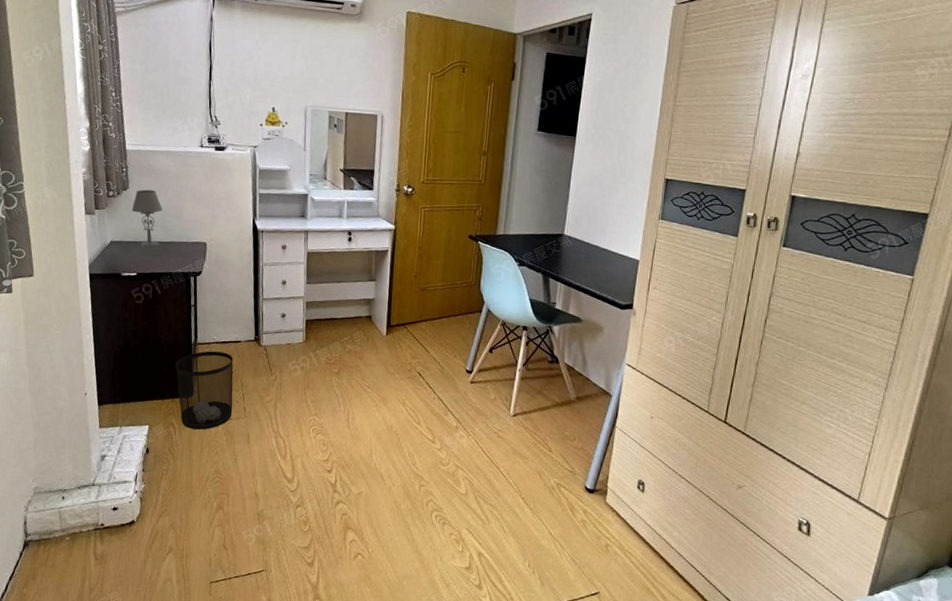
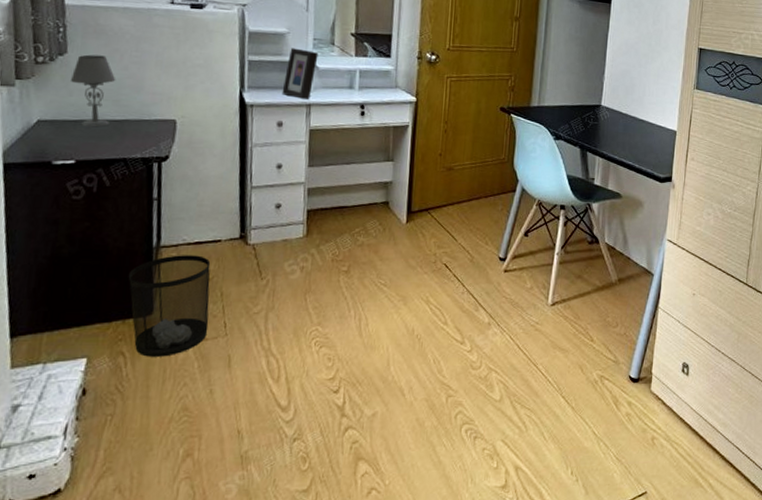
picture frame: none [285,182,314,228] -> present [282,48,319,101]

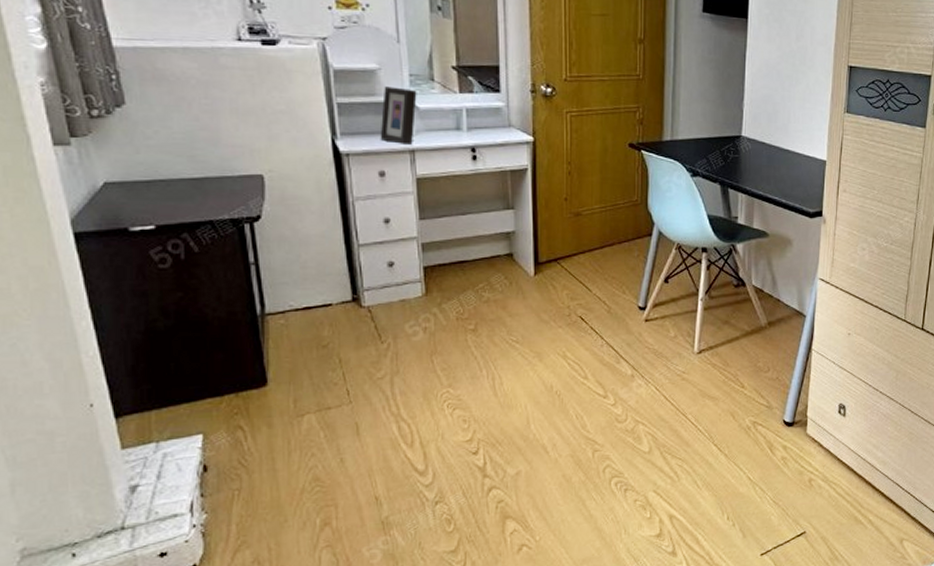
table lamp: present [71,54,116,128] -> none [135,104,187,188]
waste bin: present [128,255,211,357] -> none [234,321,330,430]

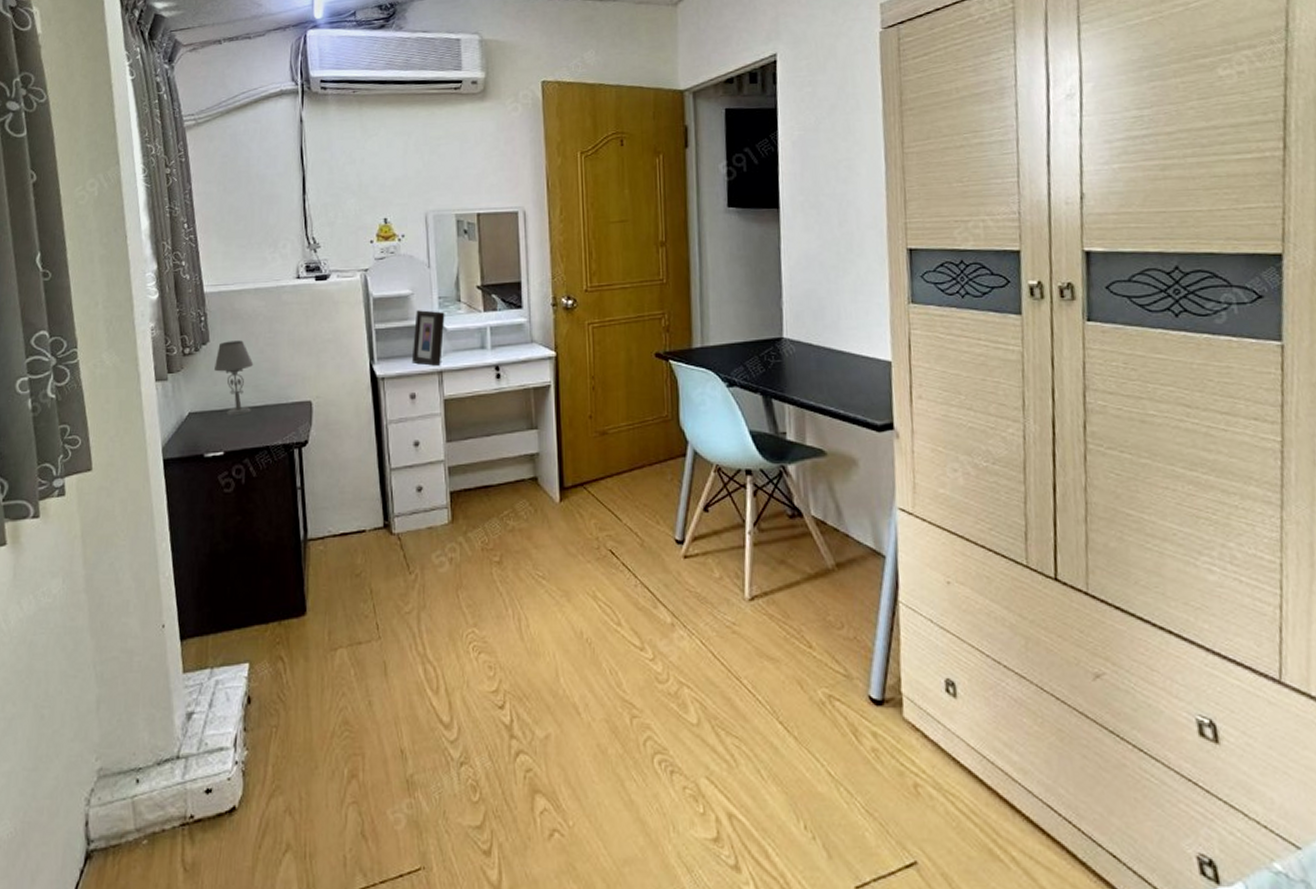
table lamp: none [135,104,187,188] -> present [215,340,254,416]

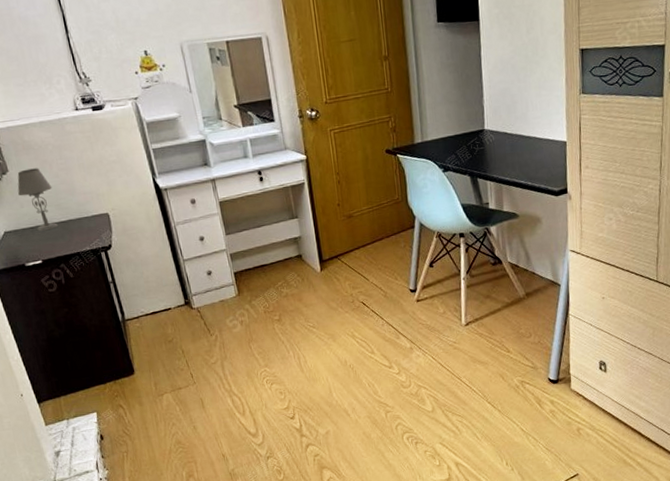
picture frame: present [411,310,445,367] -> none [185,129,213,176]

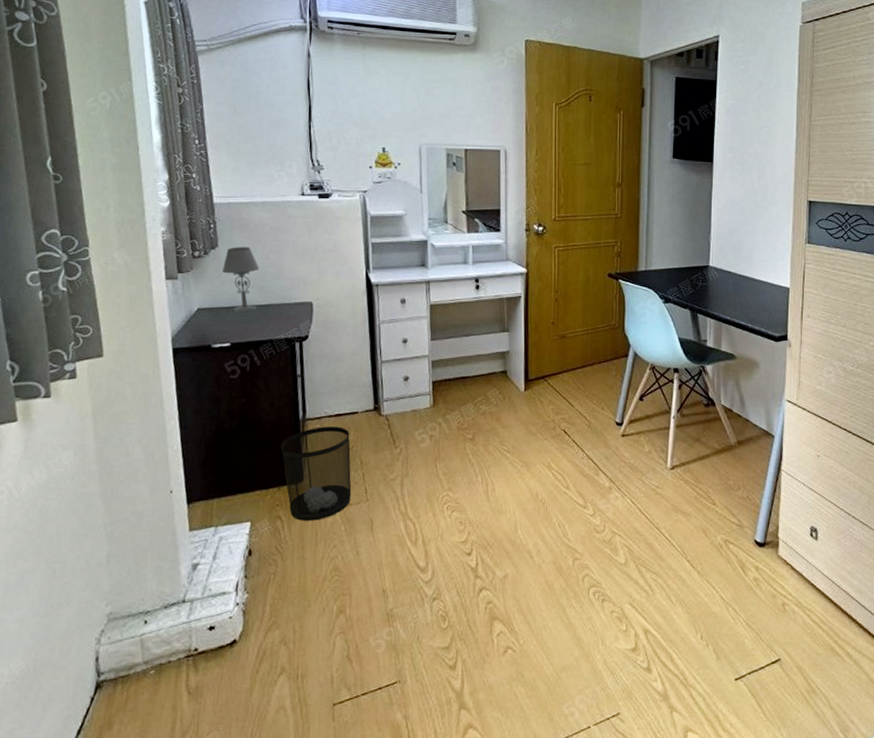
waste bin: none [107,323,180,407] -> present [280,427,352,521]

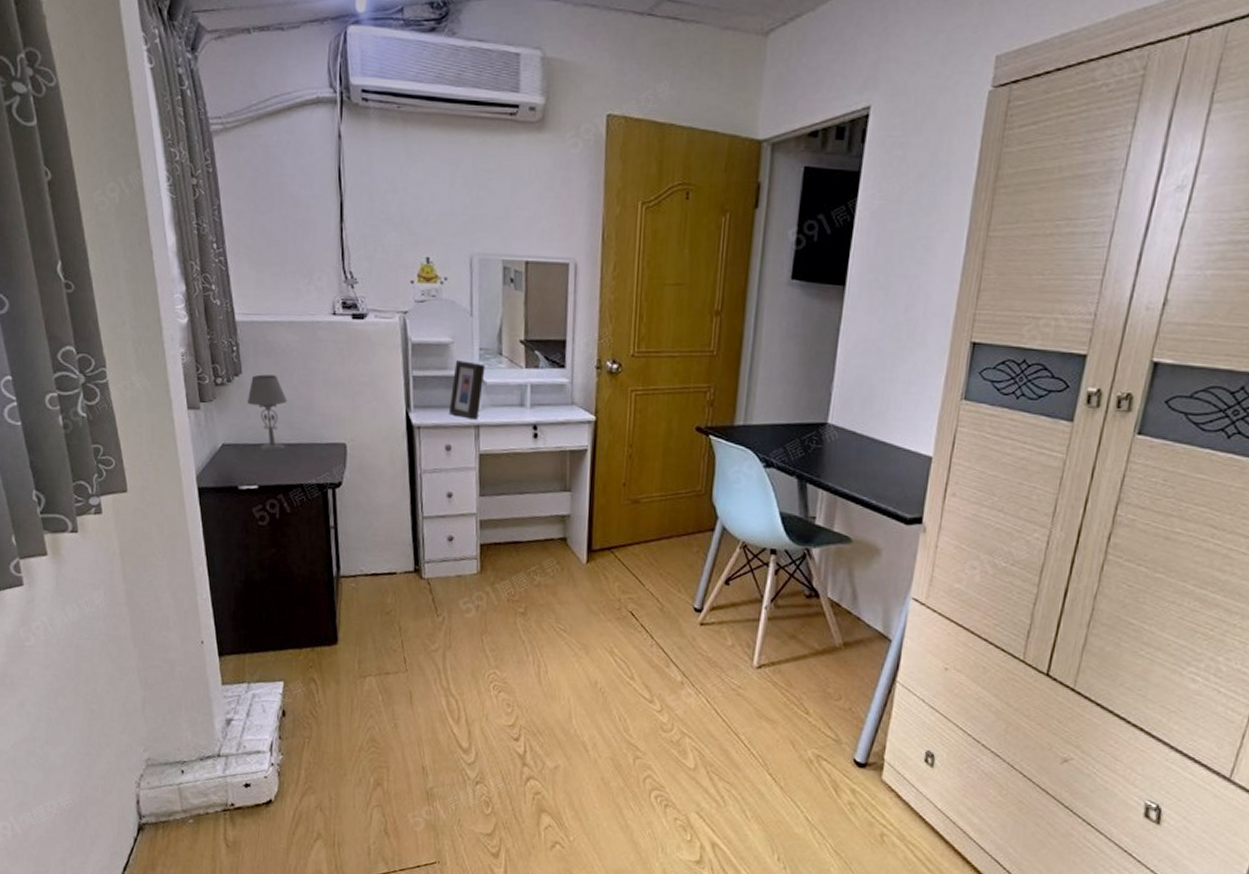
waste bin: present [280,427,352,521] -> none [313,586,390,687]
picture frame: none [403,229,434,277] -> present [448,360,486,421]

